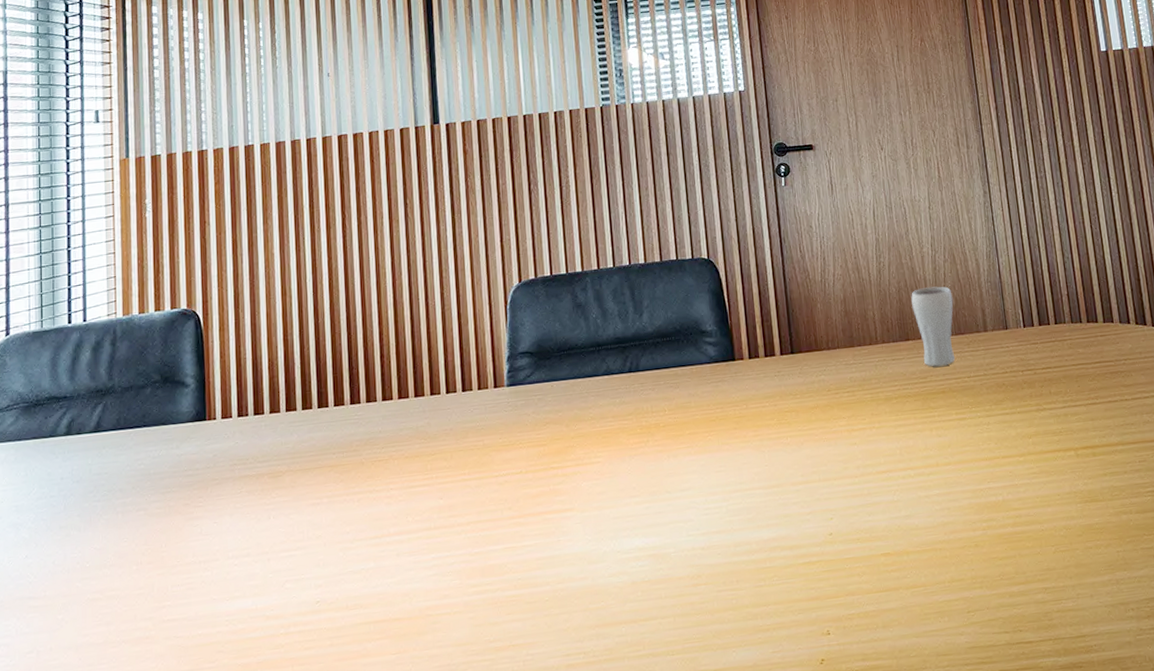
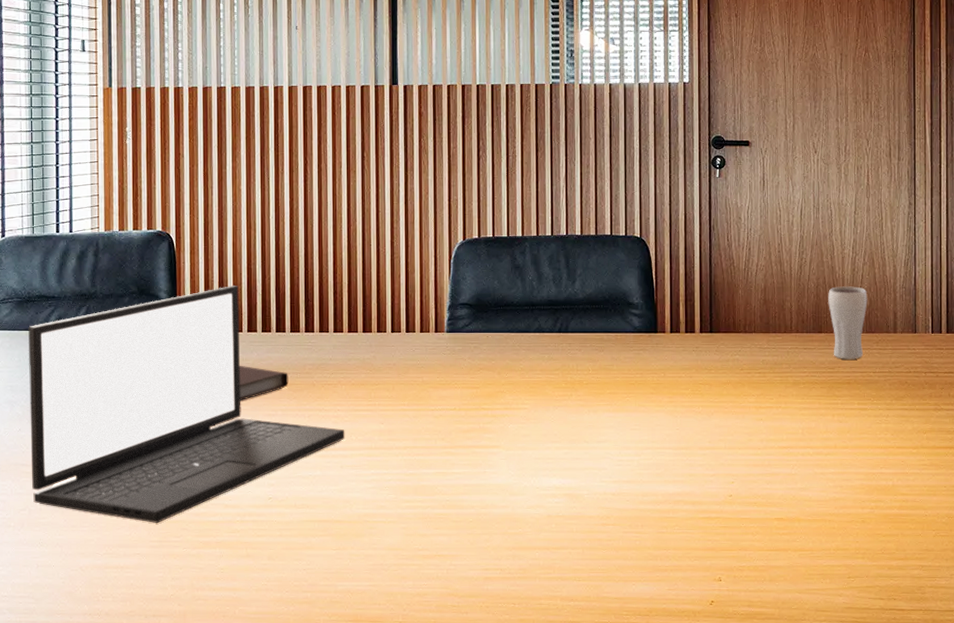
laptop: none [35,360,401,649] -> present [28,286,345,523]
notebook: none [277,450,334,492] -> present [239,365,289,401]

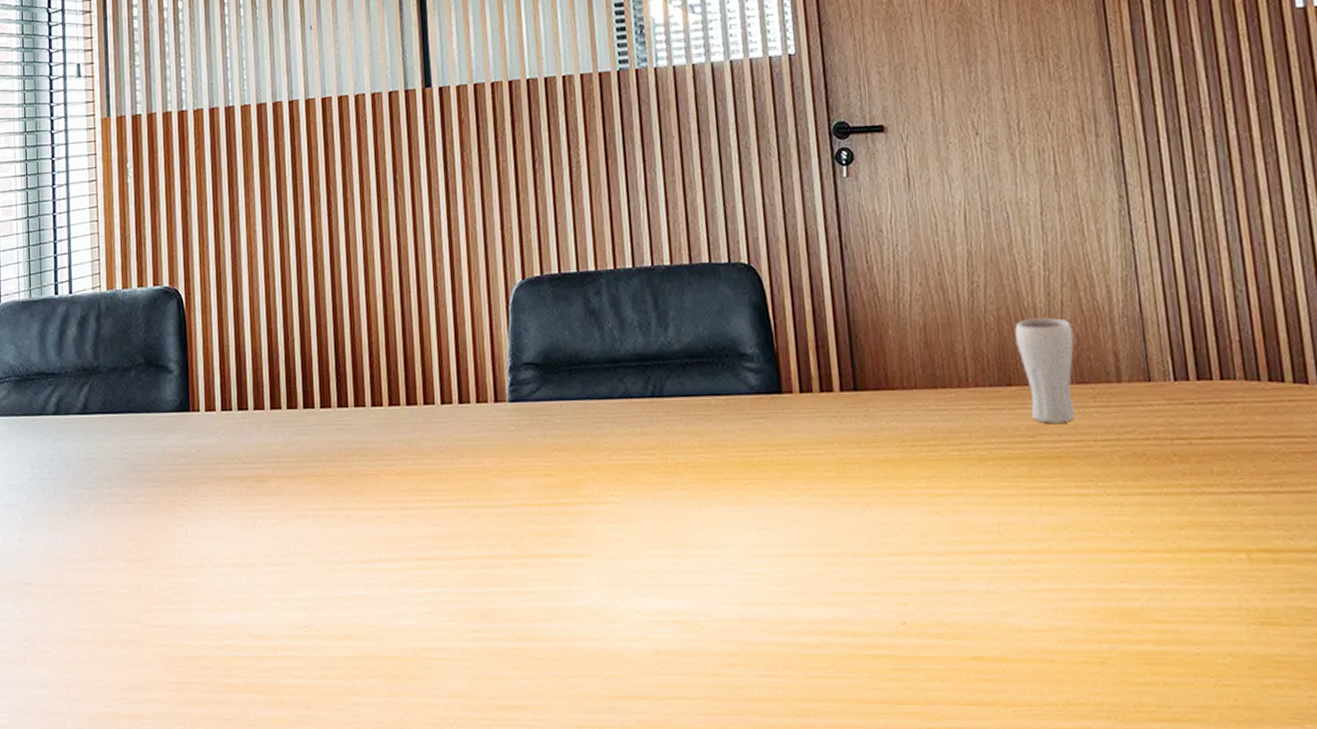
laptop: present [28,286,345,523] -> none [27,351,392,659]
notebook: present [239,365,289,401] -> none [262,452,321,499]

